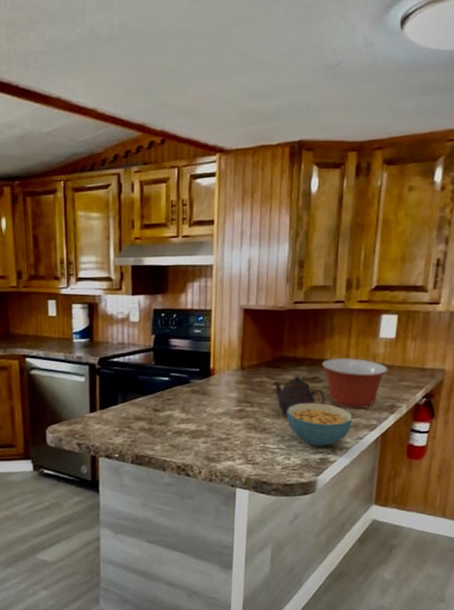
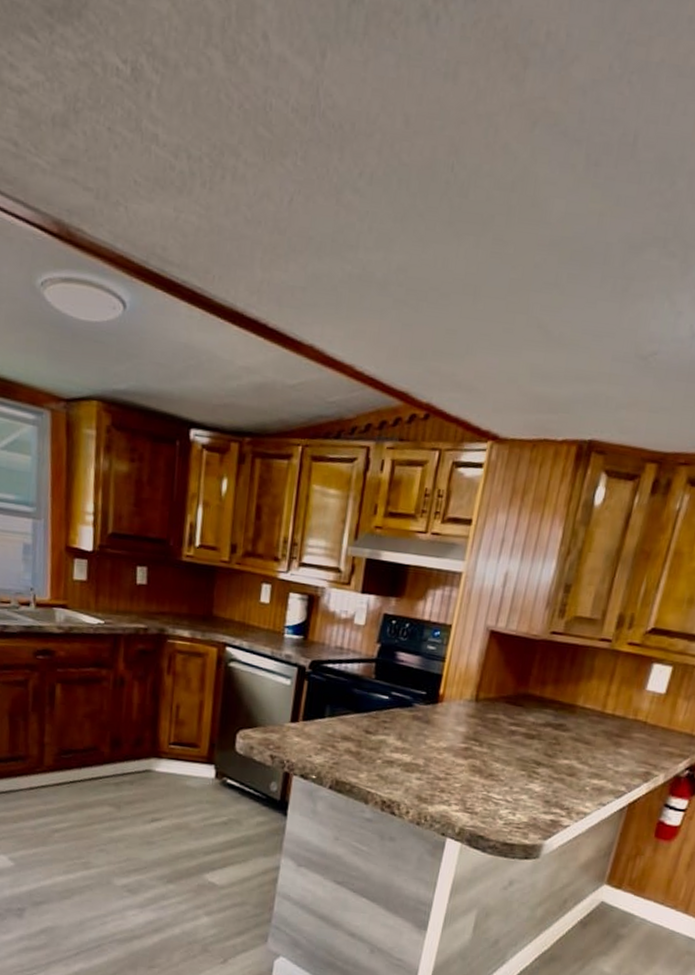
teapot: present [273,375,326,417] -> none [510,718,571,766]
cereal bowl: present [286,403,353,447] -> none [520,752,598,808]
mixing bowl: present [321,357,388,409] -> none [571,706,650,771]

